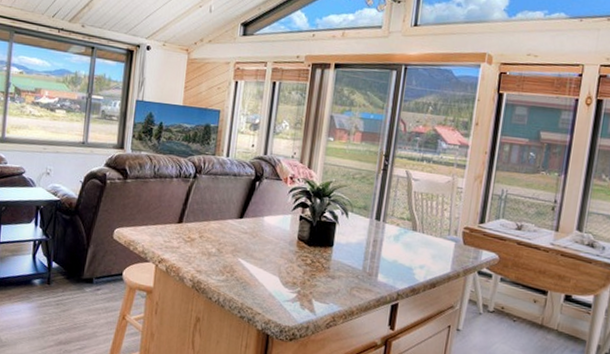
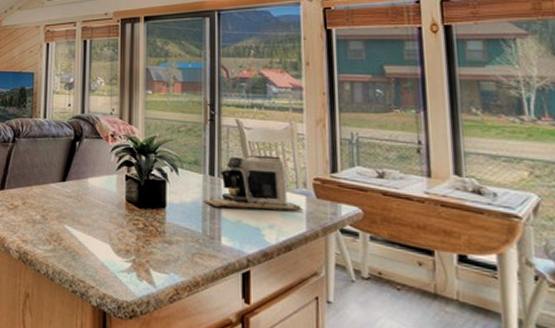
coffee maker: none [368,204,451,255] -> present [204,155,303,211]

